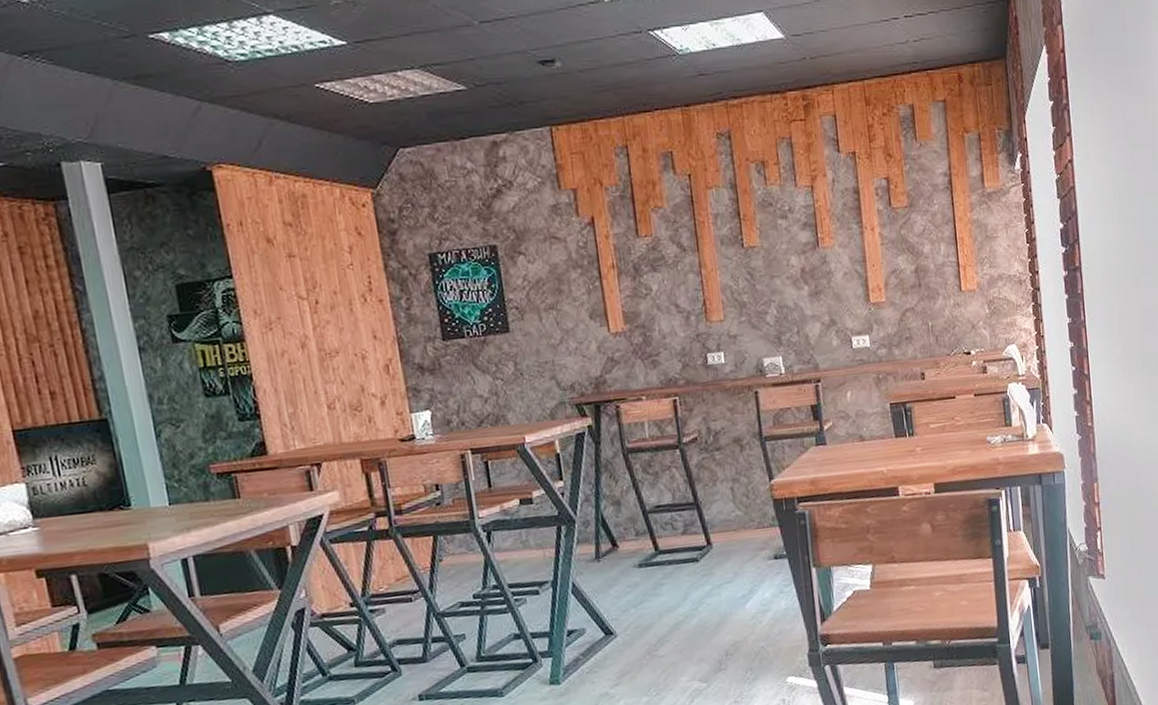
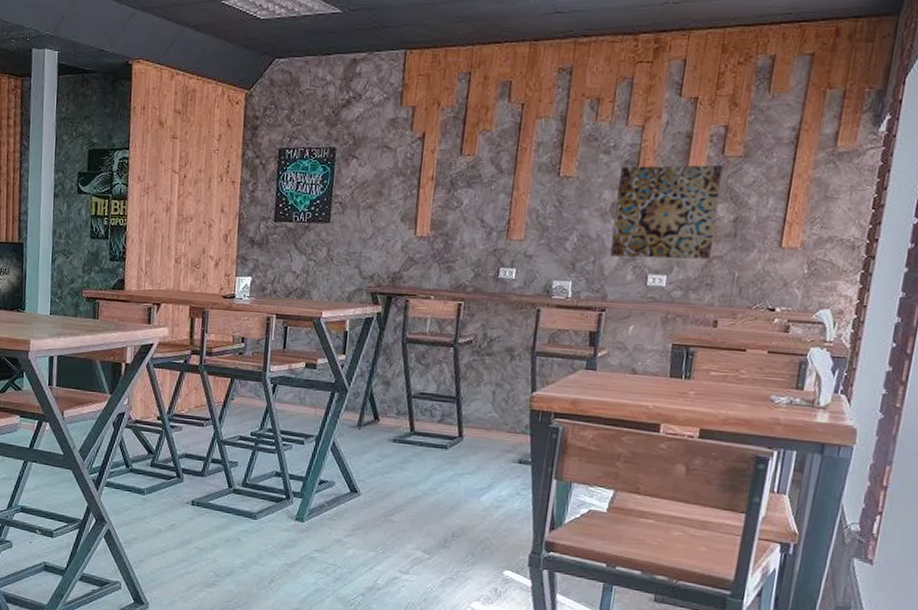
wall art: none [801,218,903,323] -> present [610,165,724,260]

